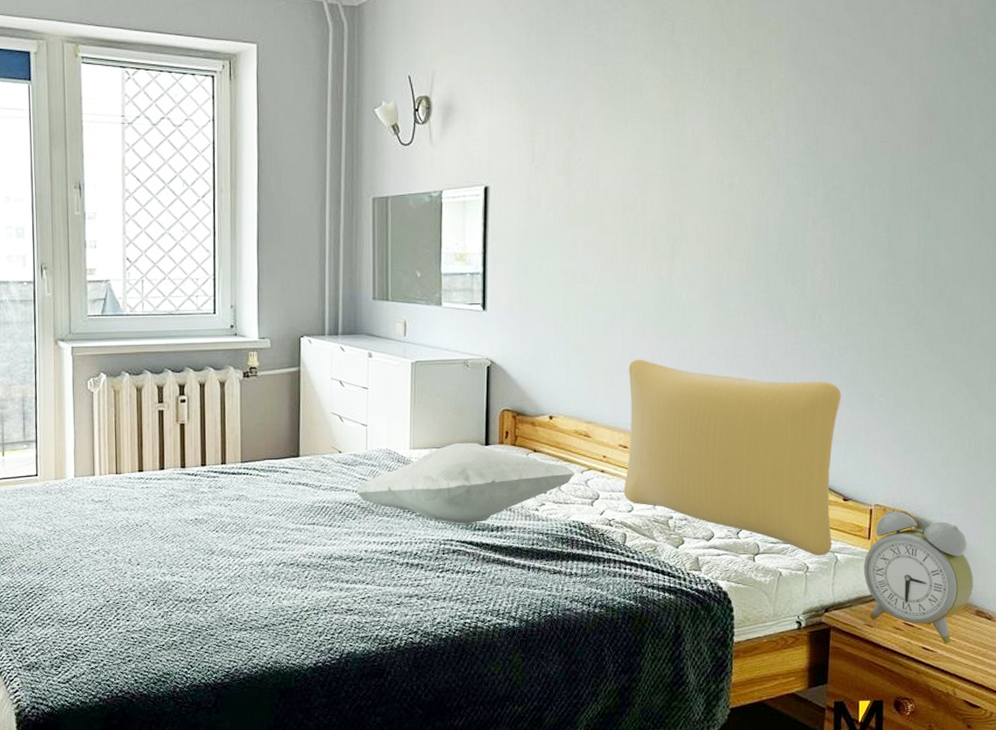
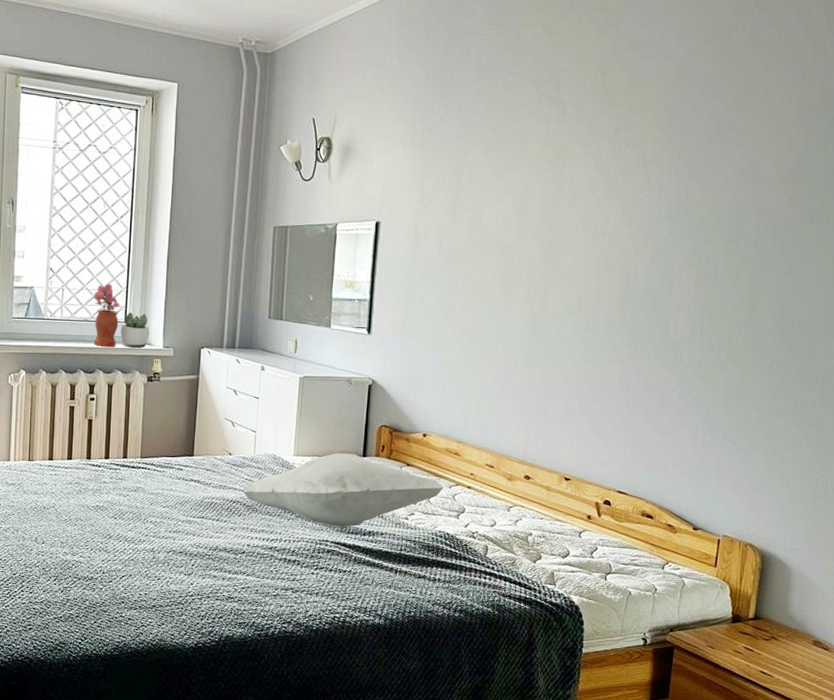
potted flower: none [177,272,208,341] -> present [93,284,120,347]
succulent plant: none [209,301,243,342] -> present [120,312,150,349]
cushion: present [623,359,842,556] -> none [487,387,697,580]
alarm clock: present [863,510,974,644] -> none [708,541,813,670]

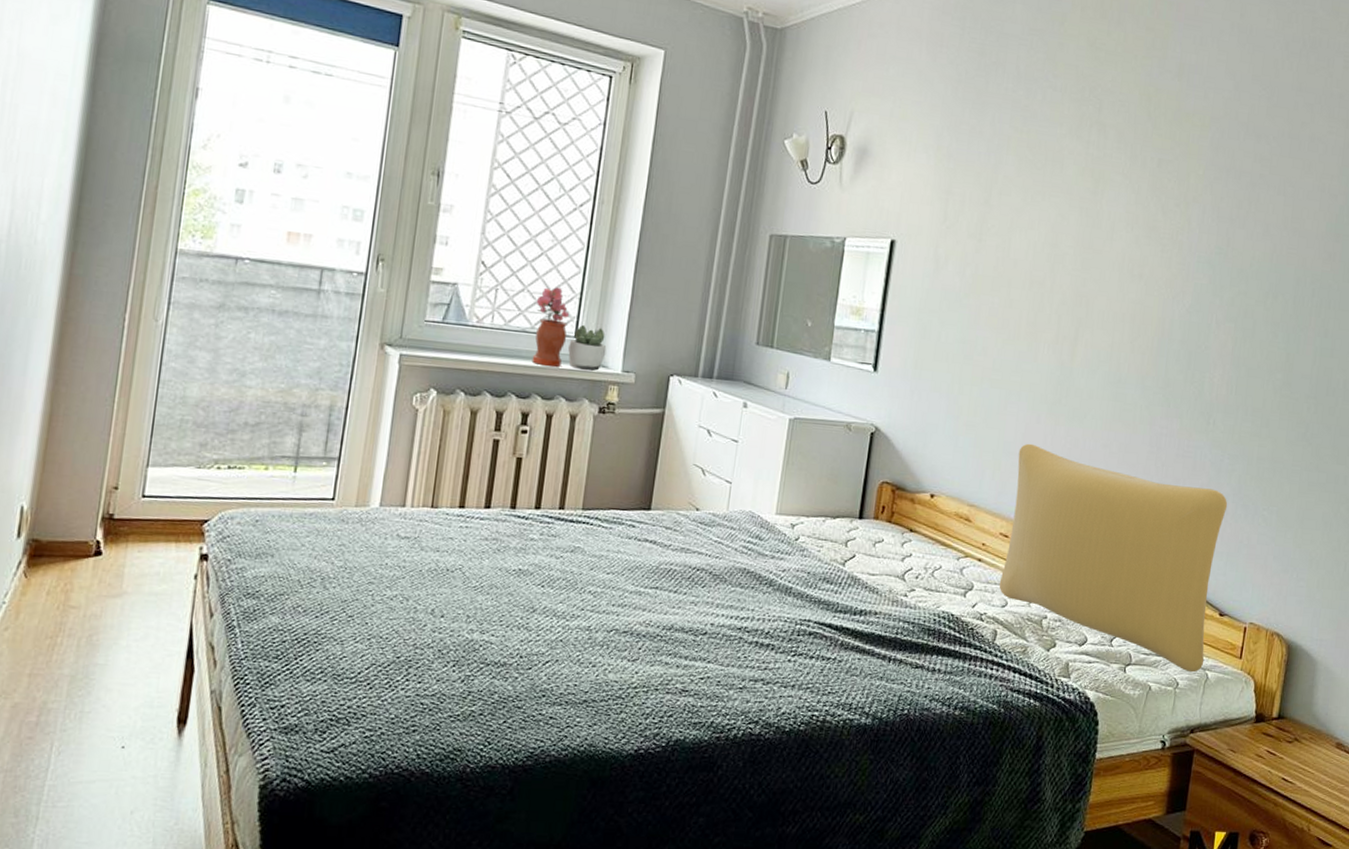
cushion: present [243,453,444,528] -> none [710,513,951,605]
cushion: none [487,387,697,580] -> present [999,443,1228,673]

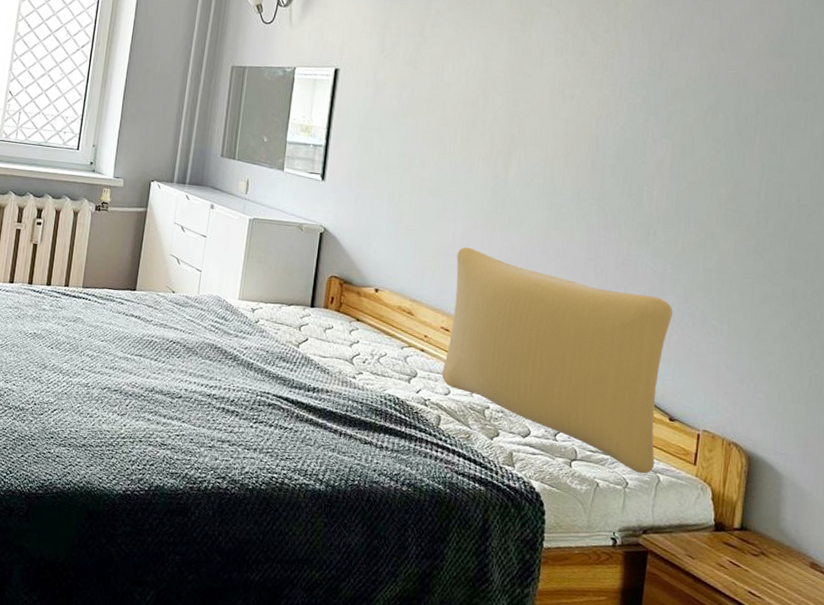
potted flower: present [532,287,570,367] -> none [45,110,74,173]
succulent plant: present [567,324,607,372] -> none [72,139,102,177]

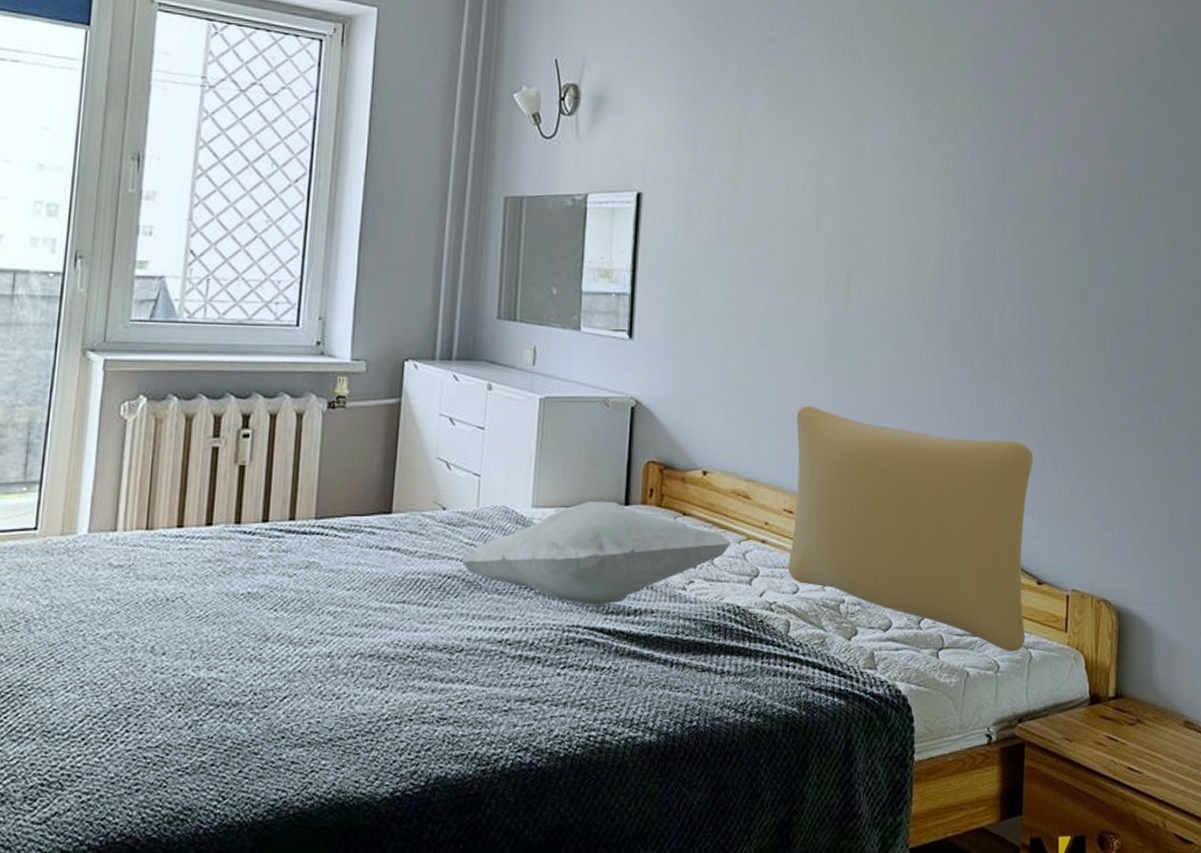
cushion: none [184,300,395,381] -> present [461,502,731,607]

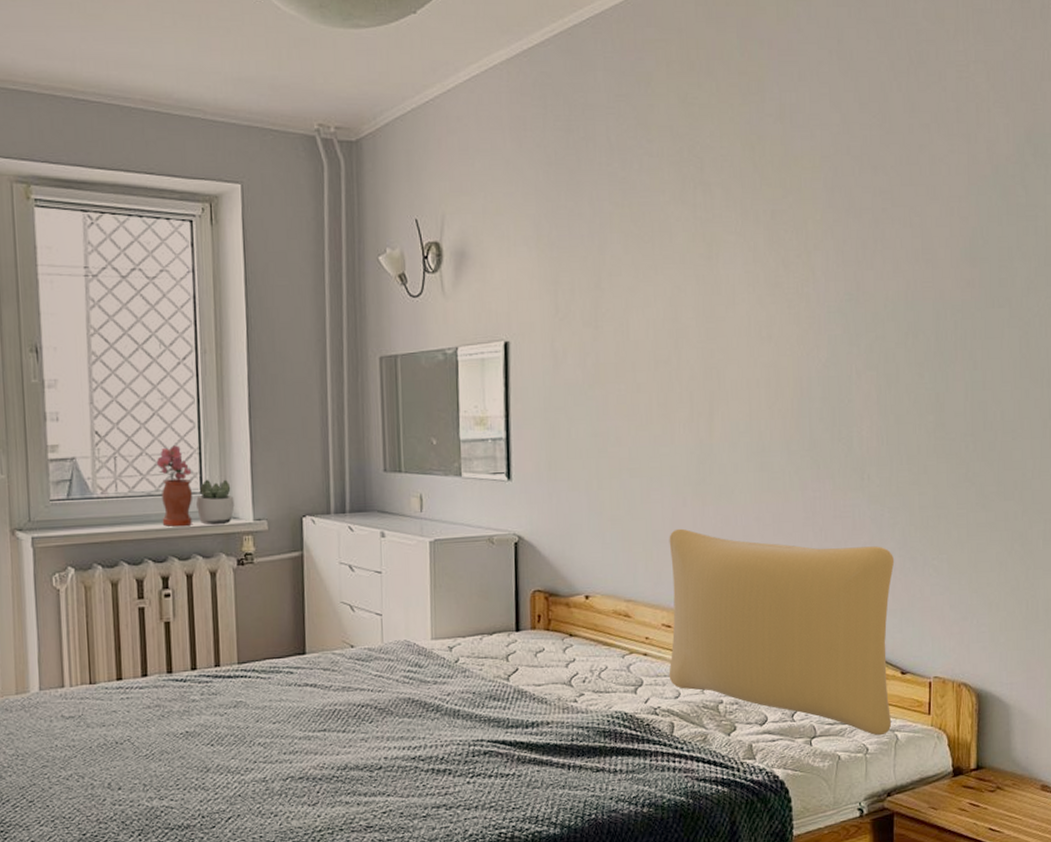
potted flower: none [250,272,290,360] -> present [156,445,193,526]
succulent plant: none [289,311,333,363] -> present [195,479,235,526]
cushion: present [461,502,731,607] -> none [372,629,616,723]

